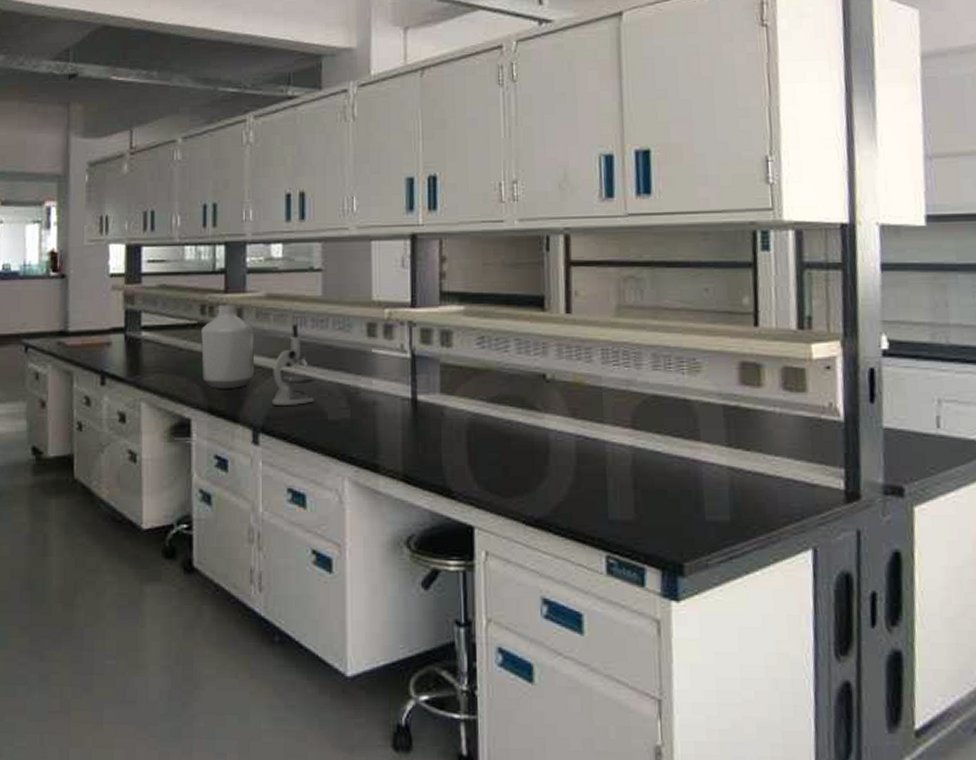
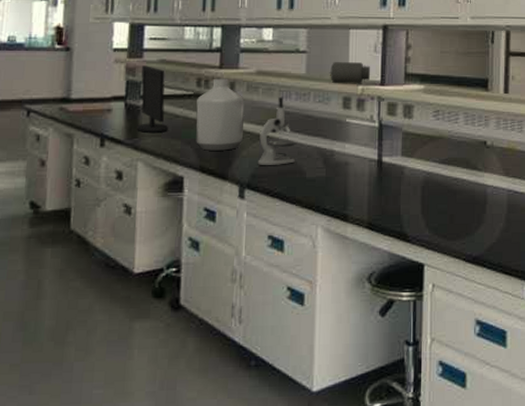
monitor: none [138,292,172,370] -> present [137,65,168,134]
jar: none [349,280,399,307] -> present [329,61,371,84]

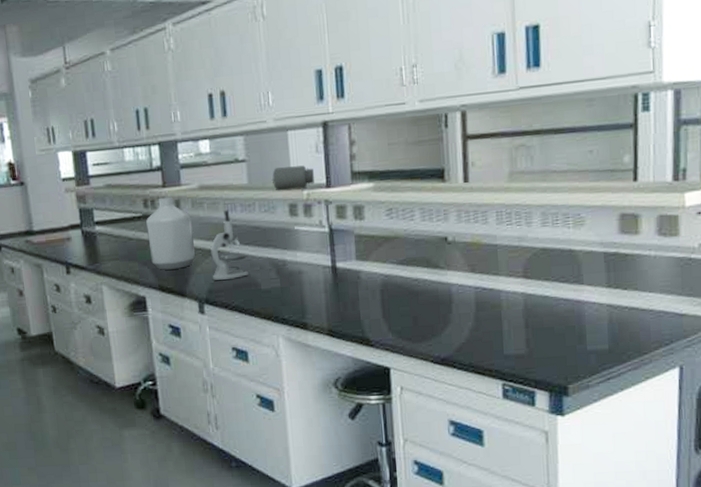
monitor: present [137,65,168,134] -> none [91,192,124,258]

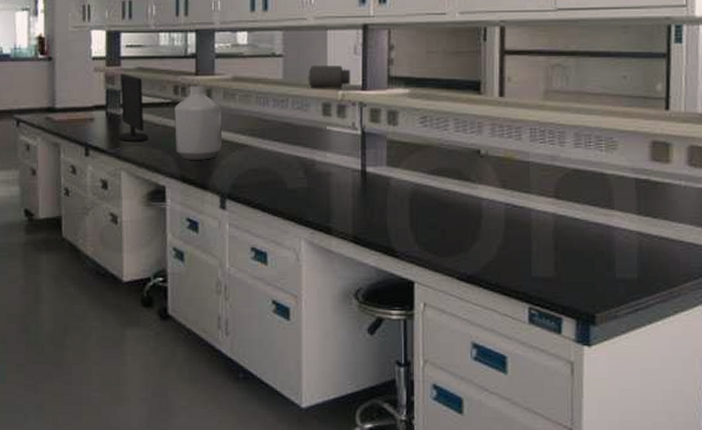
monitor: none [91,192,124,258] -> present [118,74,148,143]
microscope: present [211,209,248,281] -> none [237,103,276,176]

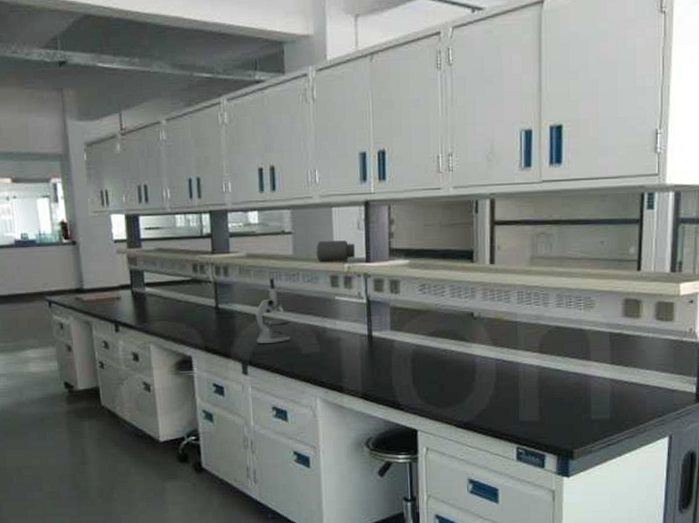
monitor: present [118,74,148,143] -> none [142,255,173,318]
bottle: present [174,85,223,160] -> none [195,263,242,332]
microscope: none [237,103,276,176] -> present [256,278,291,344]

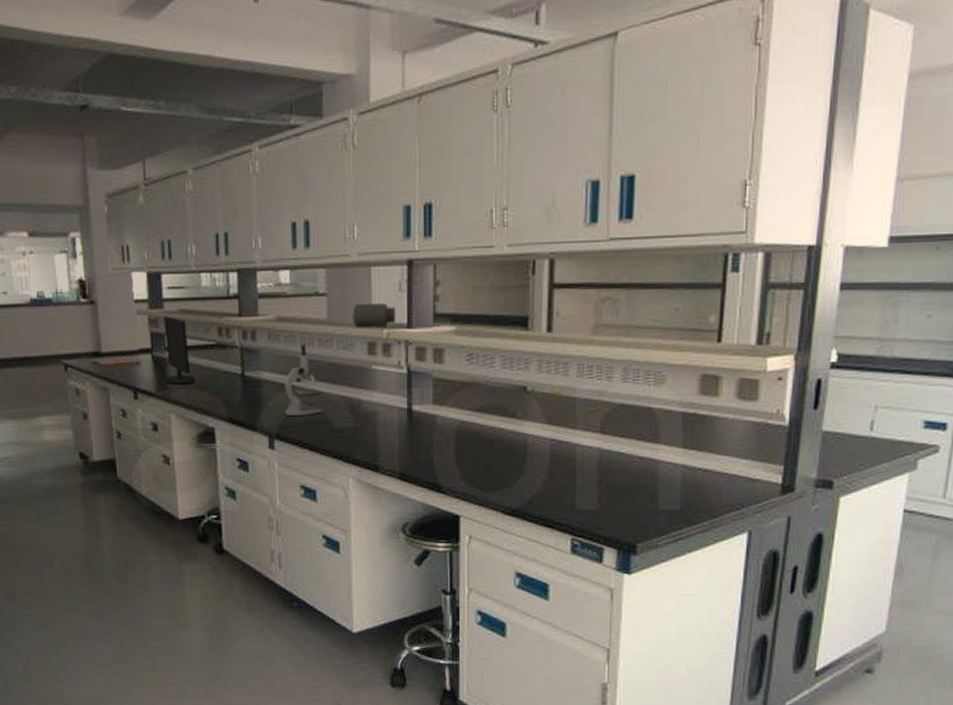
monitor: none [142,255,173,318] -> present [164,316,195,386]

